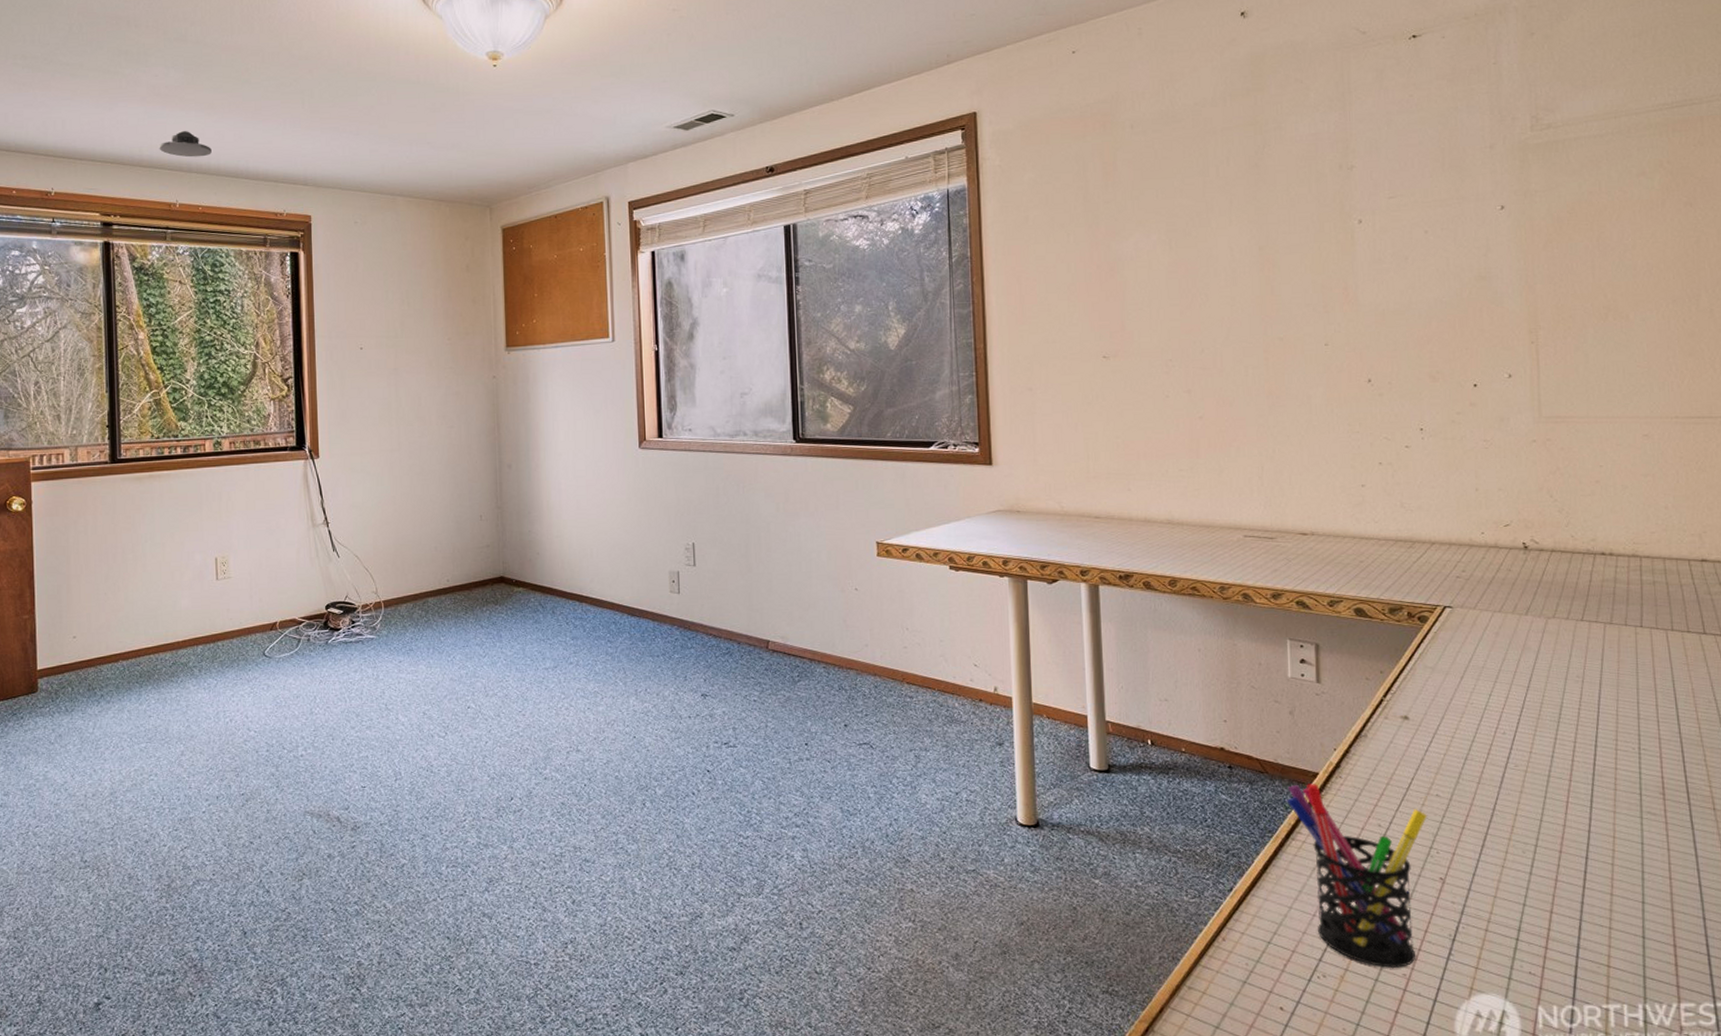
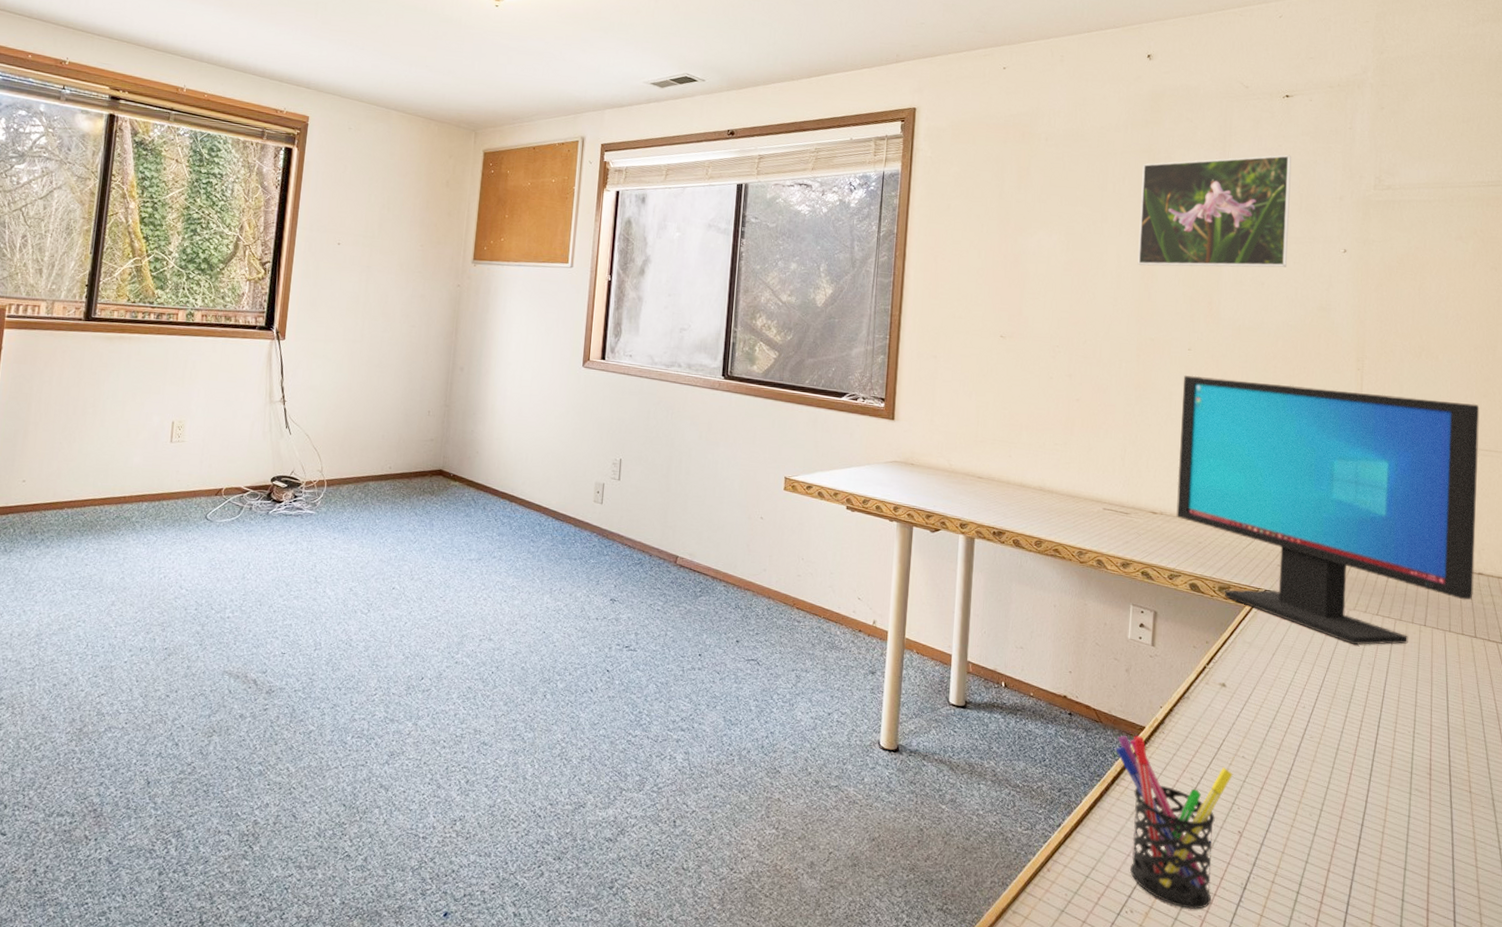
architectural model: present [159,130,212,158] -> none [175,22,225,49]
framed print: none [1249,104,1433,257] -> present [1137,154,1292,268]
computer monitor: none [1322,364,1697,656] -> present [1176,374,1480,645]

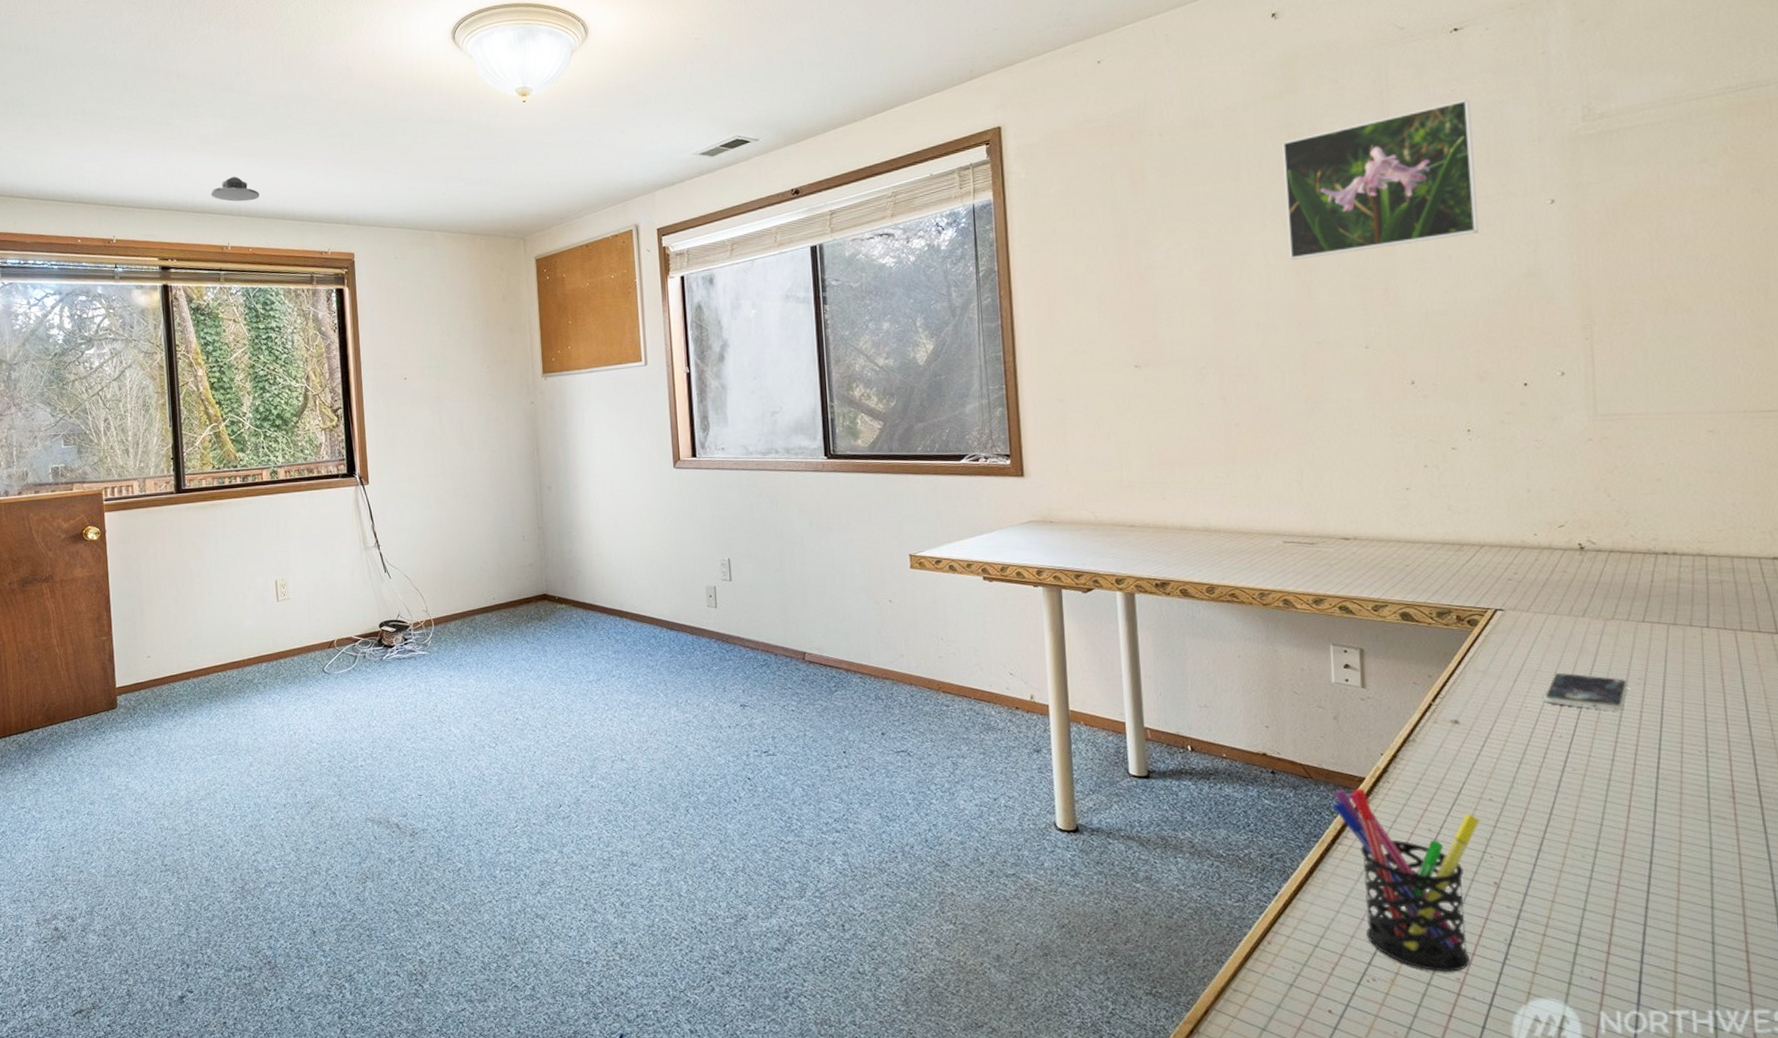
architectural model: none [175,22,225,49] -> present [210,176,259,202]
computer monitor: present [1176,374,1480,645] -> none [1363,357,1769,659]
smartphone: none [1294,650,1361,689] -> present [1543,672,1629,711]

